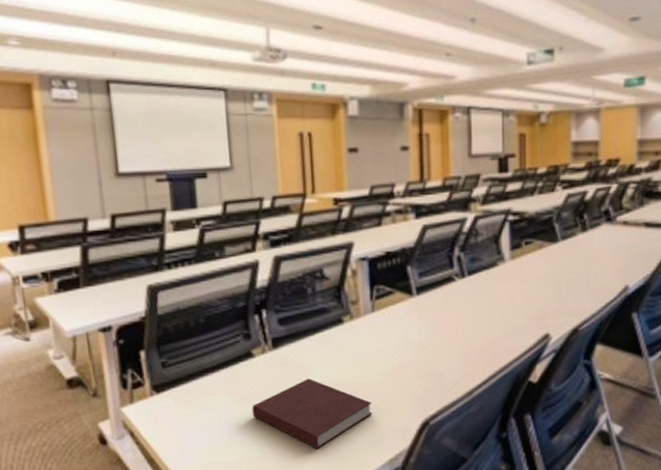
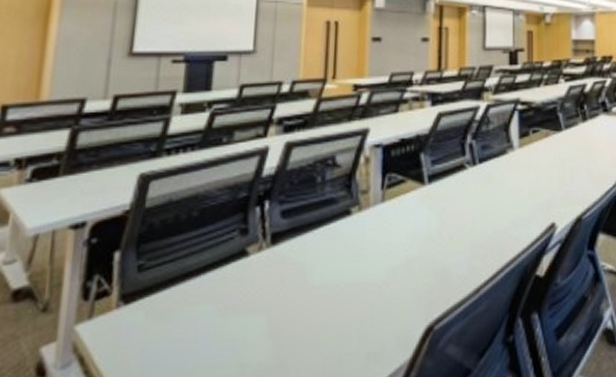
notebook: present [252,378,373,450] -> none [236,279,374,368]

